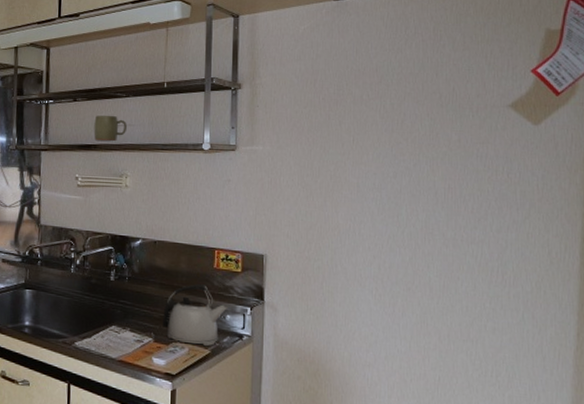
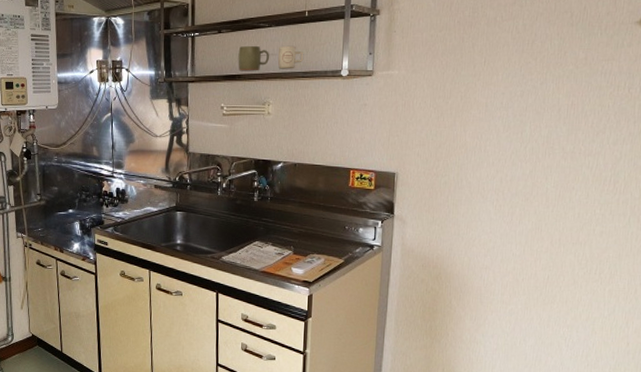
mug: none [135,116,163,141] -> present [277,45,304,69]
kettle: present [162,284,227,347] -> none [301,201,360,257]

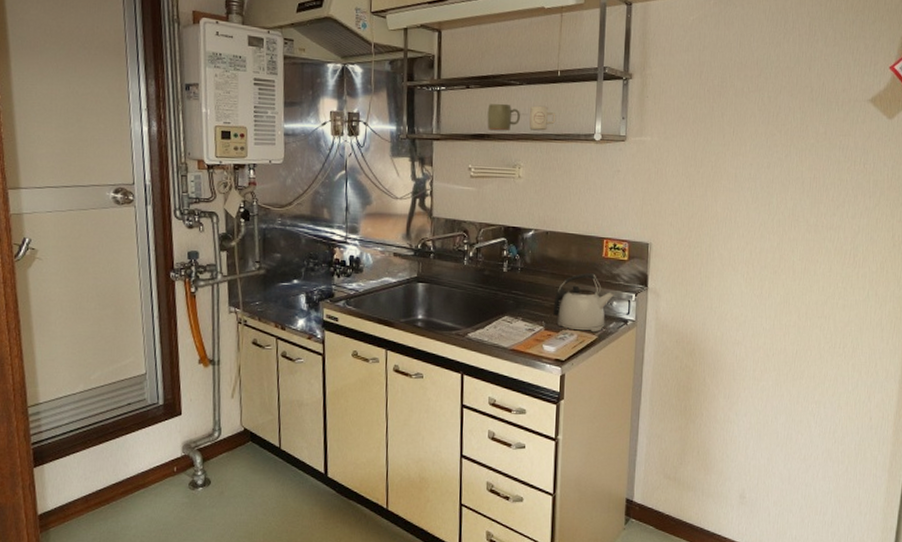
kettle: none [301,201,360,257] -> present [553,273,614,333]

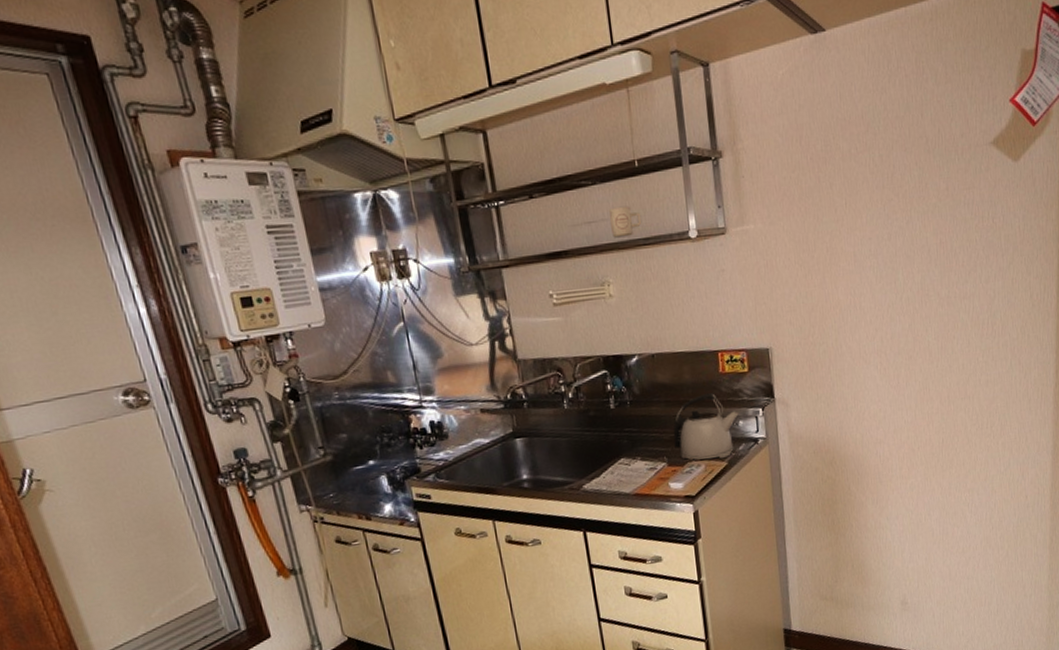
mug: present [487,103,520,131] -> none [559,210,600,246]

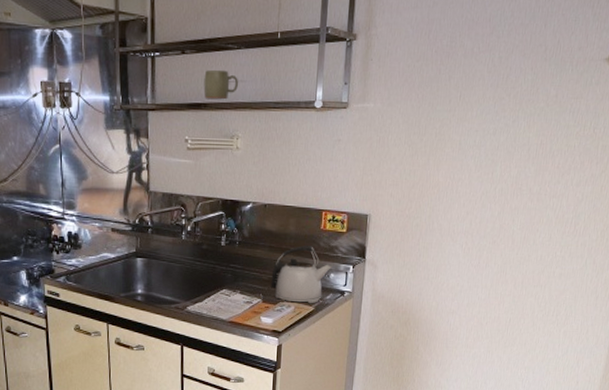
mug: none [559,210,600,246] -> present [203,69,238,100]
mug: present [608,205,642,238] -> none [247,71,276,99]

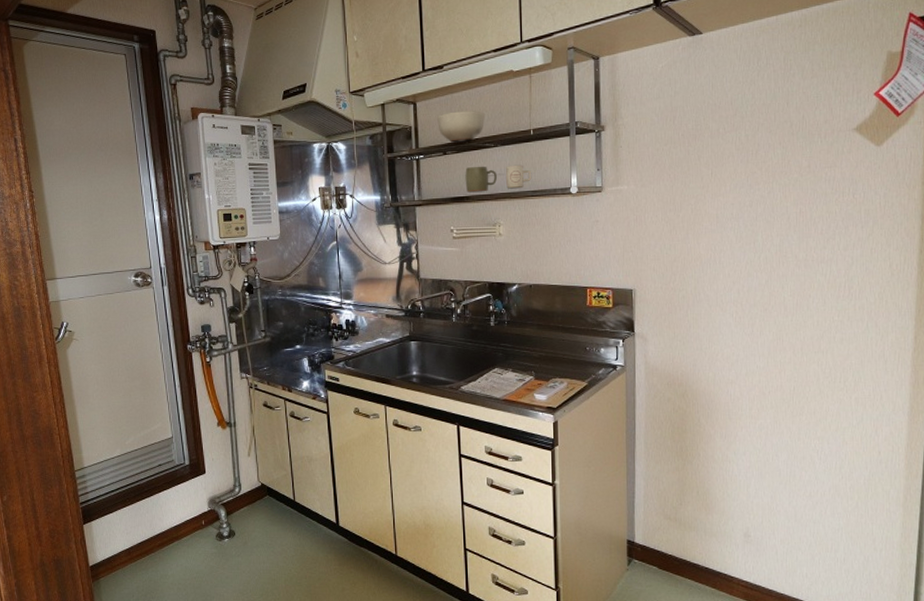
bowl: none [177,4,231,41] -> present [437,111,486,143]
mug: none [247,71,276,99] -> present [505,164,532,189]
kettle: present [271,246,332,304] -> none [542,322,601,380]

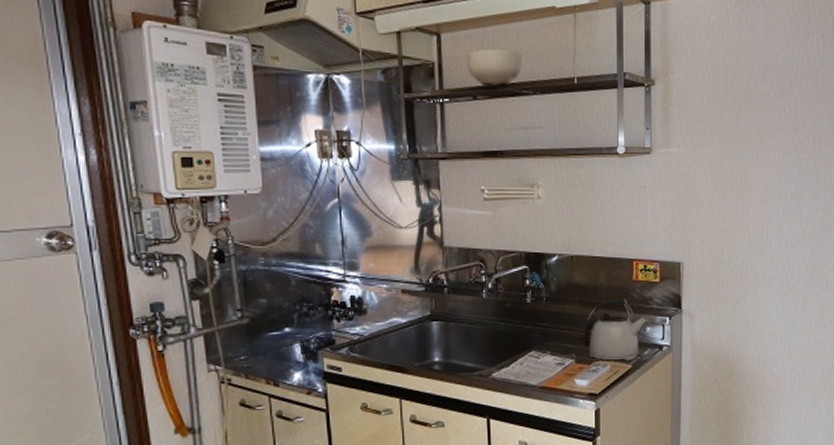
mug: present [465,166,497,193] -> none [499,116,535,147]
mug: present [505,164,532,189] -> none [545,117,575,145]
kettle: none [542,322,601,380] -> present [584,298,647,362]

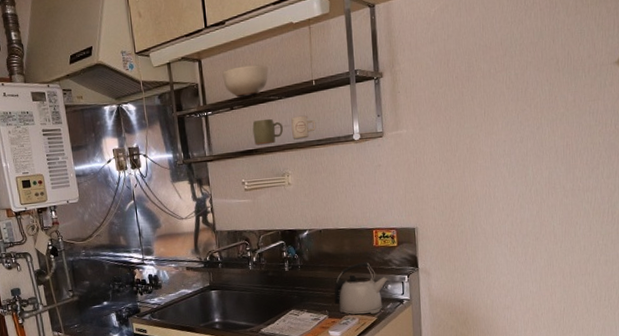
mug: none [499,116,535,147] -> present [252,118,283,146]
mug: none [545,117,575,145] -> present [290,115,316,140]

